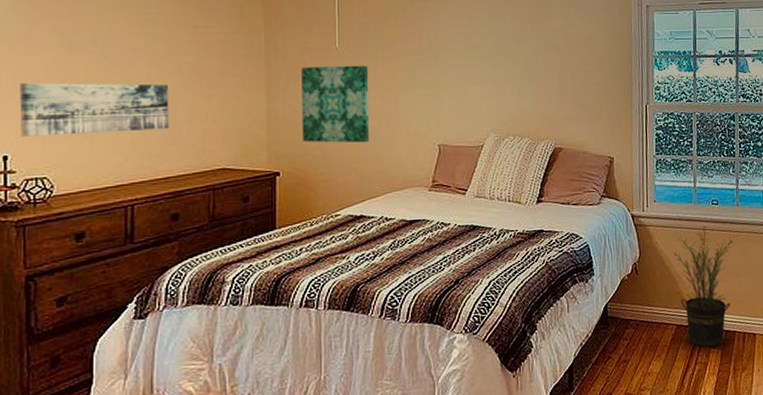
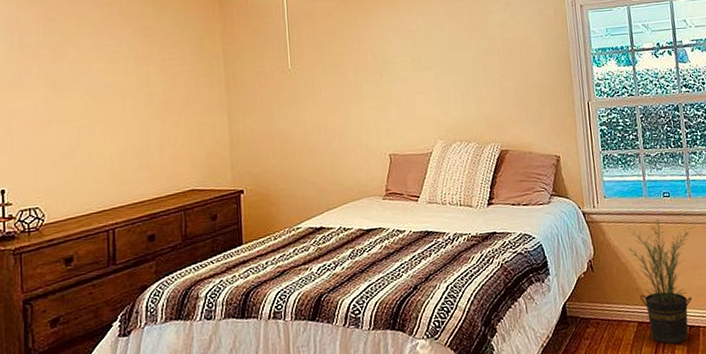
wall art: present [19,82,169,137] -> none [13,115,143,172]
wall art: present [302,65,370,143] -> none [258,83,325,160]

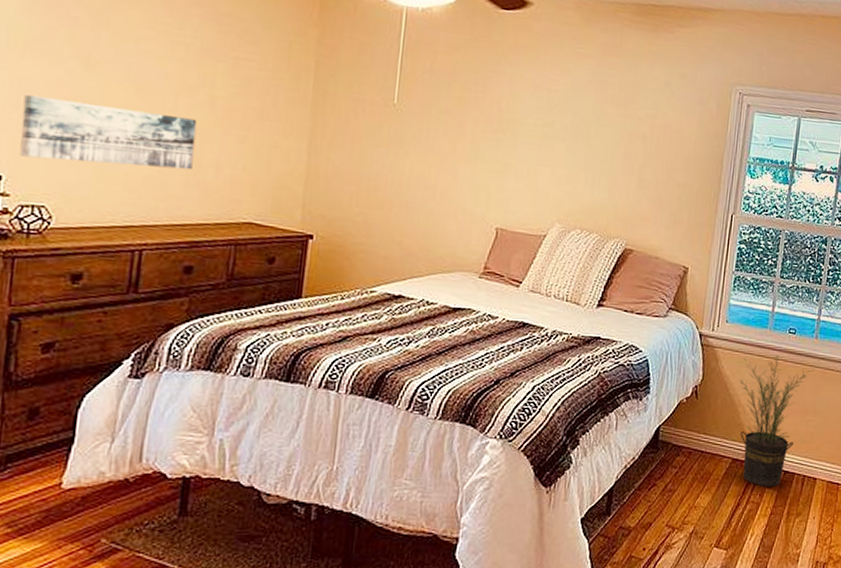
wall art: none [13,115,143,172] -> present [19,94,197,170]

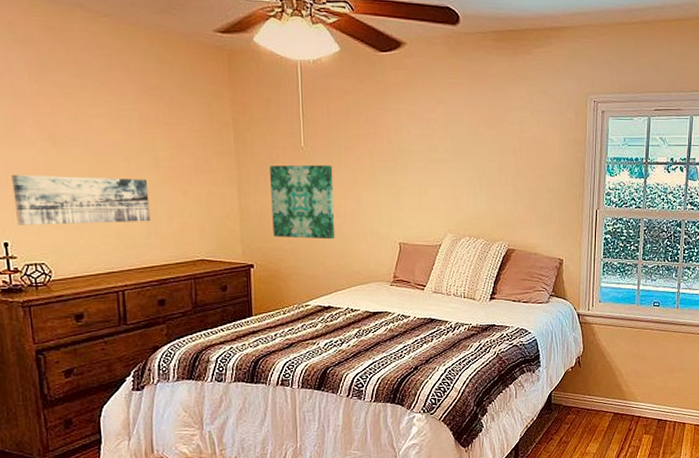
wall art: none [343,120,428,216] -> present [270,164,335,240]
potted plant: present [738,355,814,487] -> none [614,325,677,434]

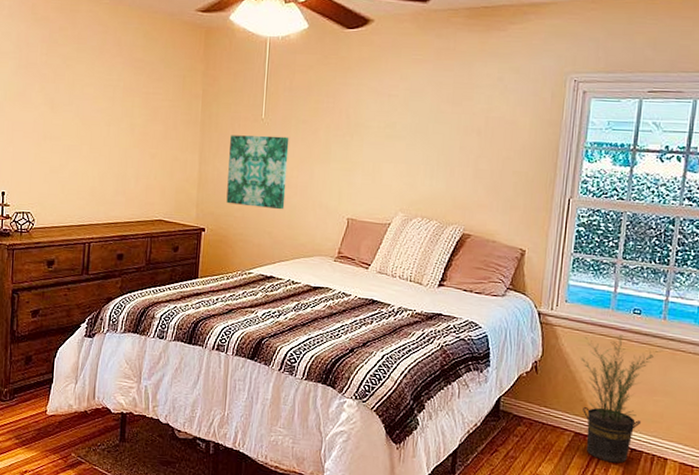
wall art: present [11,174,150,225] -> none [14,133,123,182]
potted plant: none [614,325,677,434] -> present [580,334,663,463]

